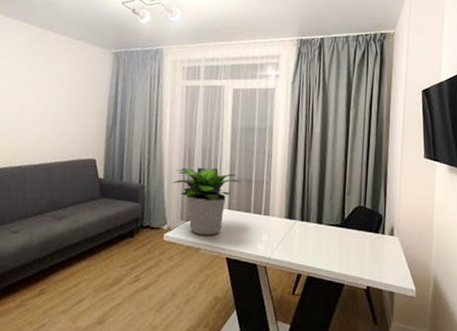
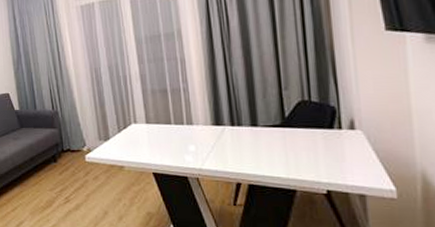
potted plant: present [172,167,242,236] -> none [84,84,156,153]

